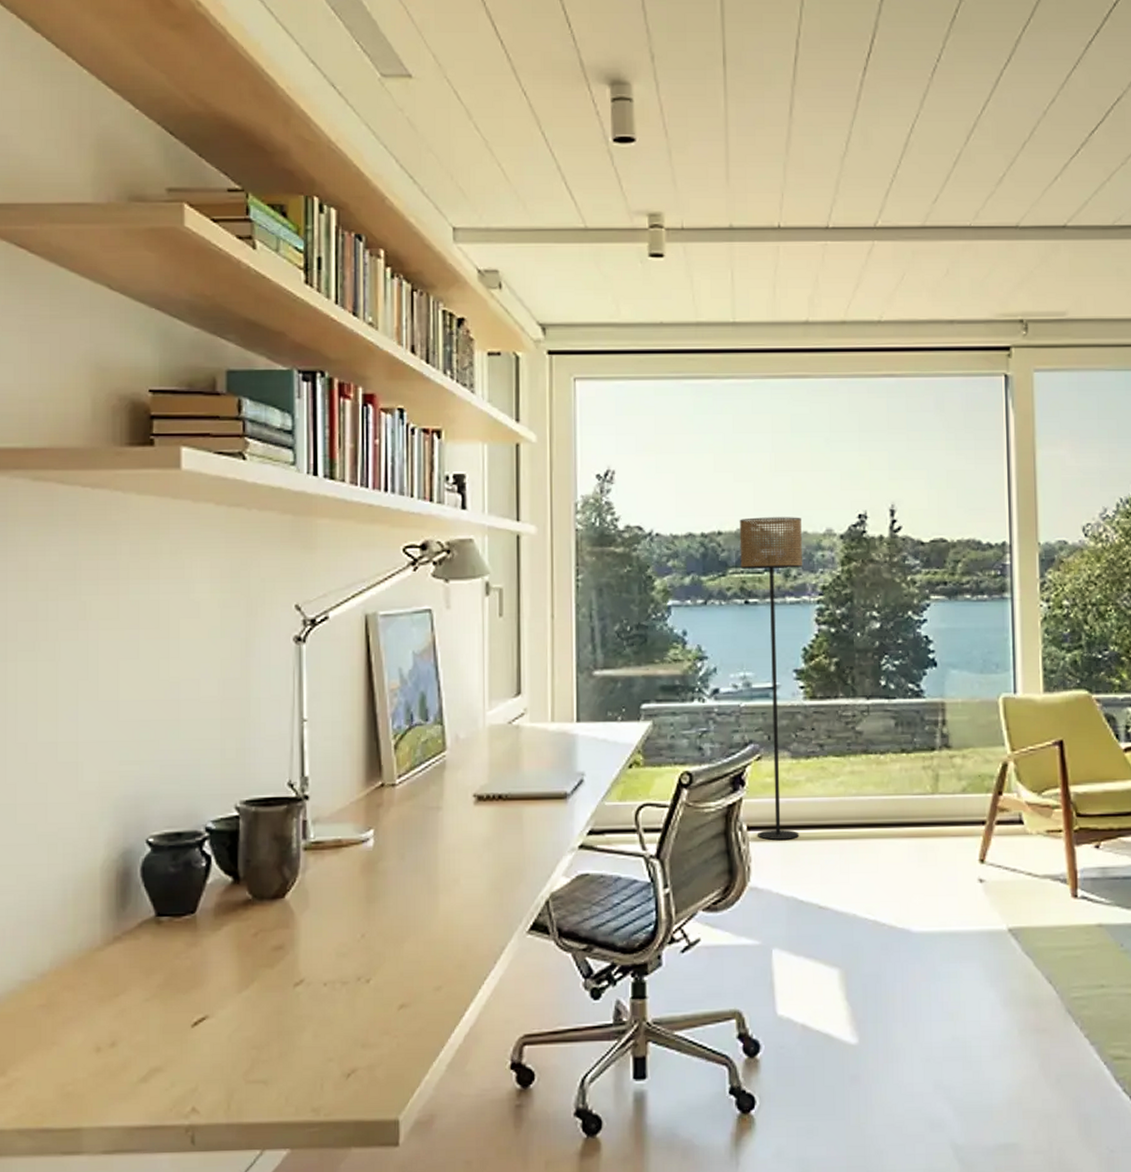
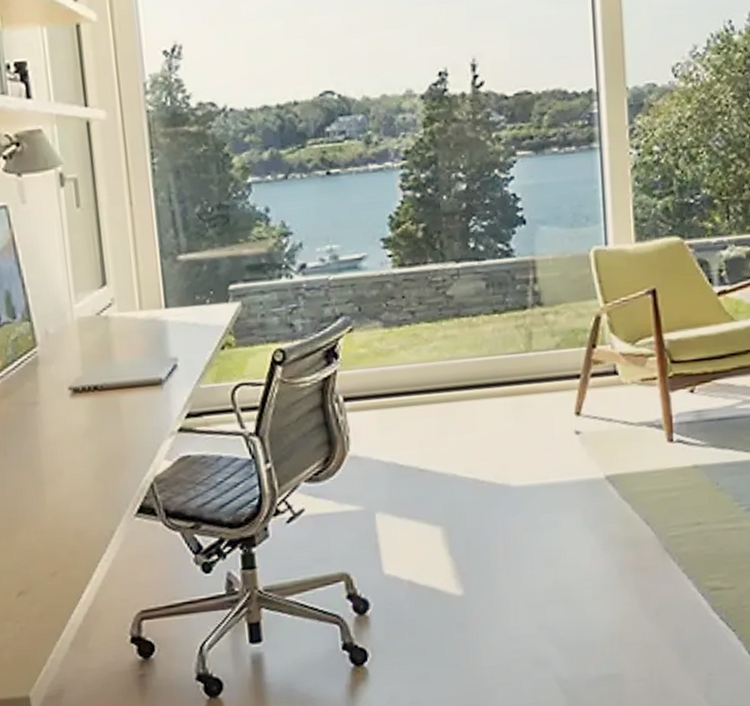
floor lamp: present [739,517,803,840] -> none [315,79,396,409]

